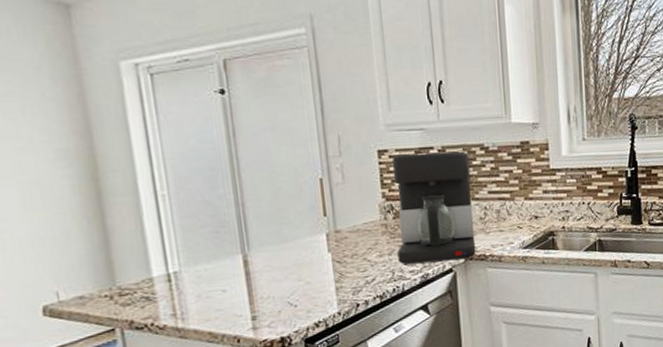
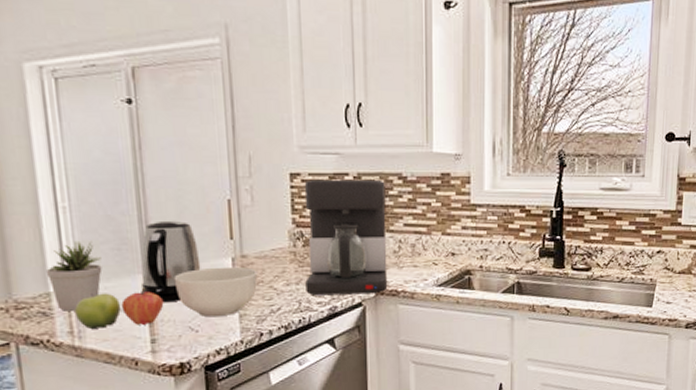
potted plant: none [147,227,203,295] -> present [45,242,103,311]
fruit: none [177,274,222,310] -> present [75,293,121,329]
fruit: none [222,268,263,304] -> present [121,289,164,325]
kettle: none [238,201,297,280] -> present [140,220,201,302]
bowl: none [271,242,352,292] -> present [173,266,258,318]

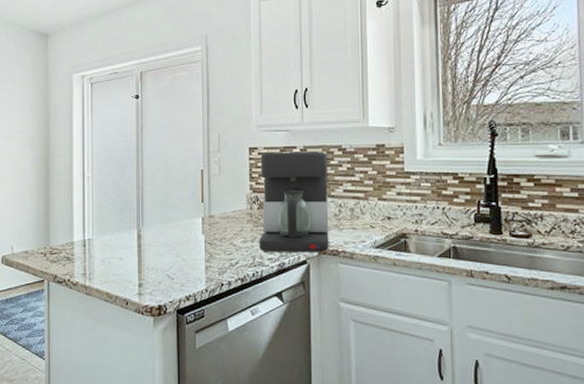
potted plant: present [45,242,103,311] -> none [72,203,109,257]
fruit: present [75,293,121,329] -> none [89,244,119,272]
fruit: present [121,289,164,325] -> none [120,241,150,271]
kettle: present [140,220,201,302] -> none [135,186,179,252]
bowl: present [173,266,258,318] -> none [158,225,222,268]

